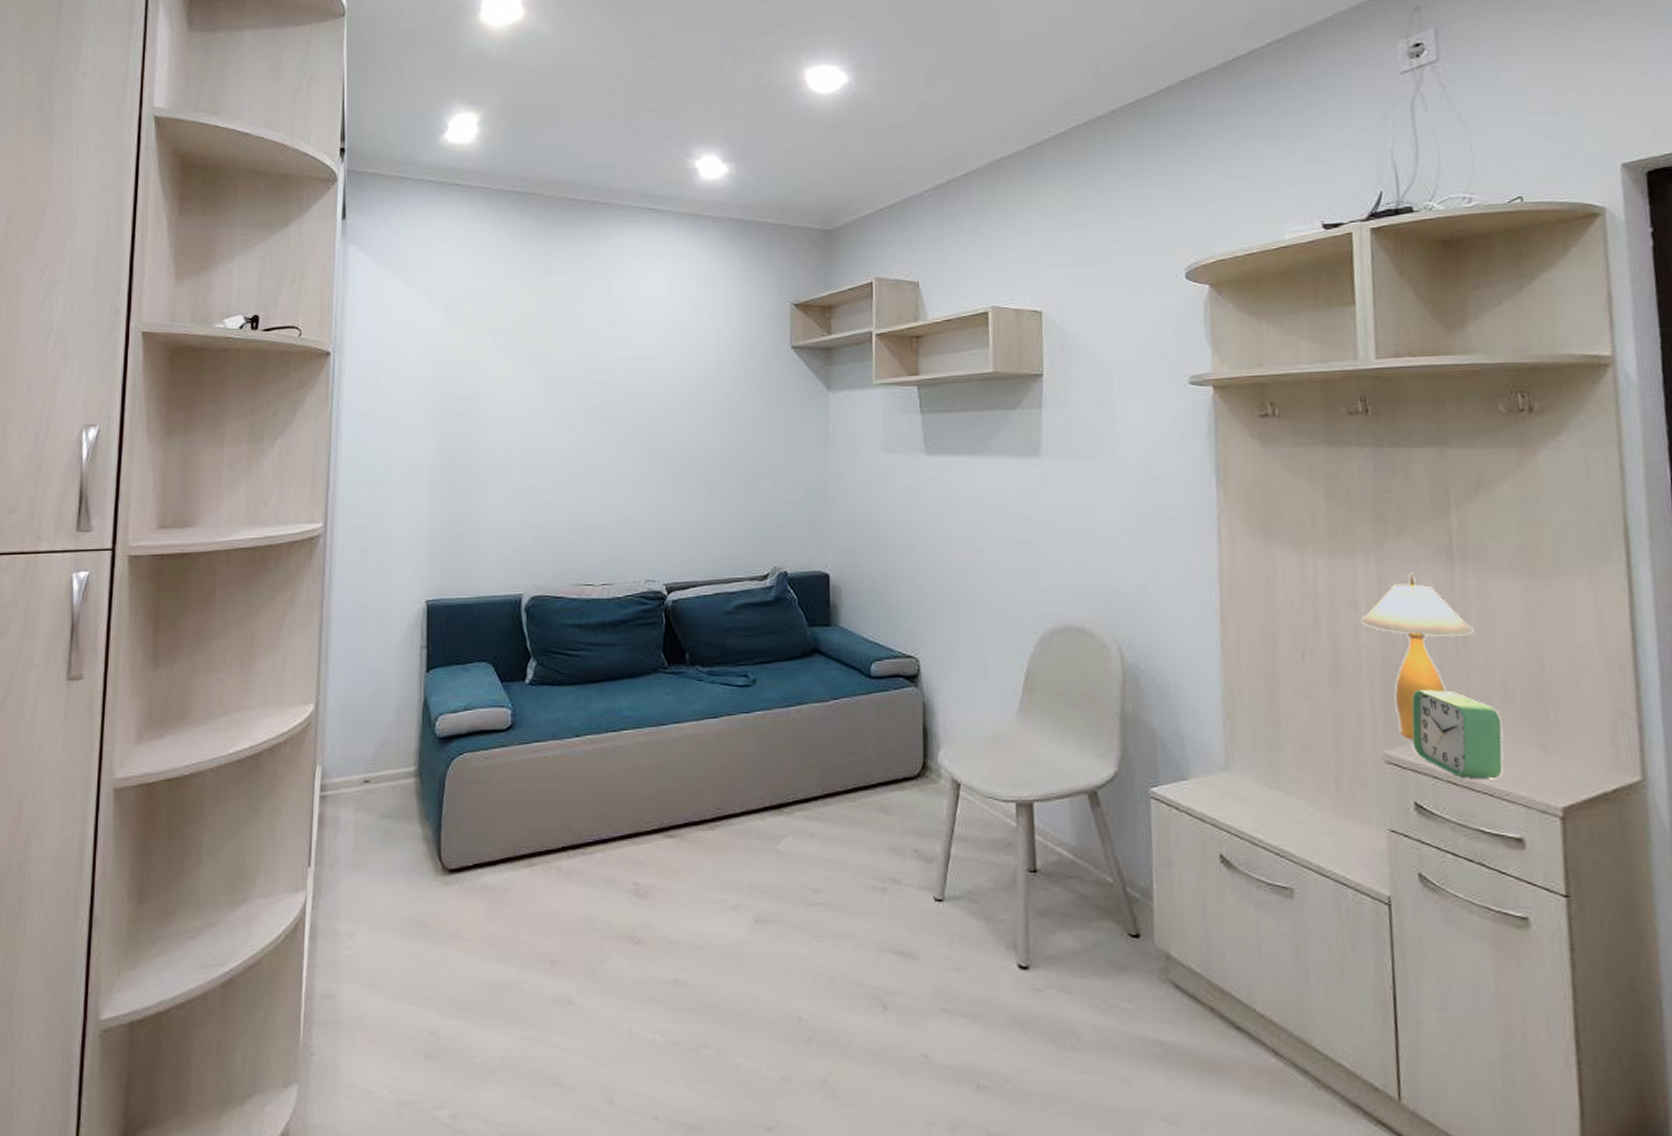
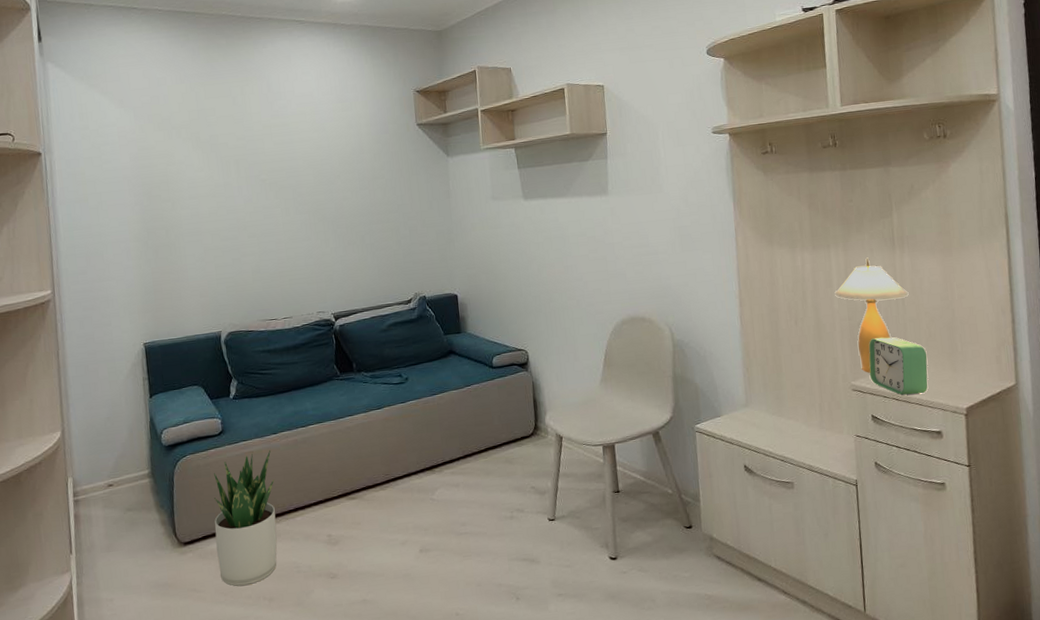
planter: none [490,757,572,939] -> present [214,449,277,587]

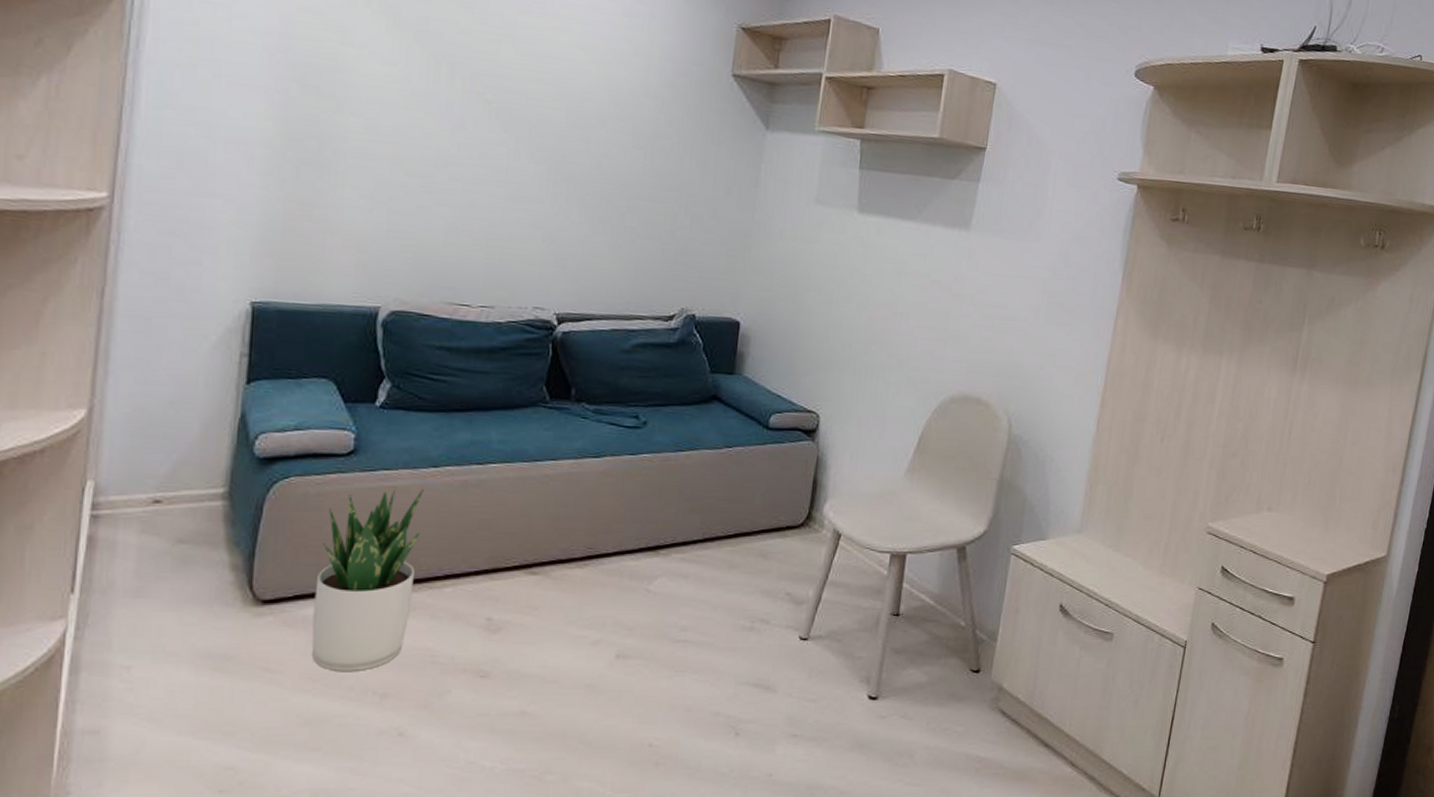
table lamp: present [835,258,908,373] -> none [1215,377,1297,516]
alarm clock: present [868,337,928,395] -> none [1230,475,1301,550]

